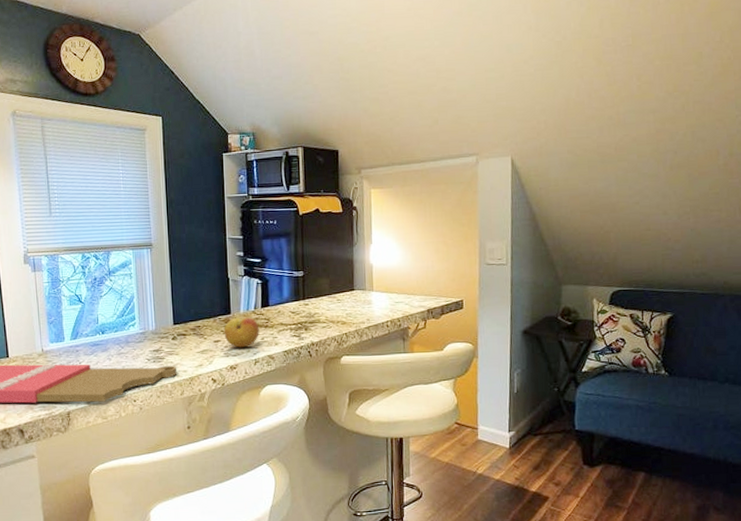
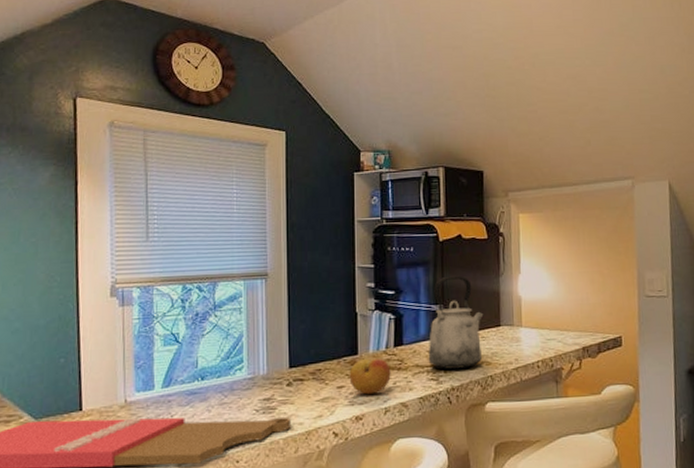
kettle: none [291,246,339,327] -> present [428,277,484,369]

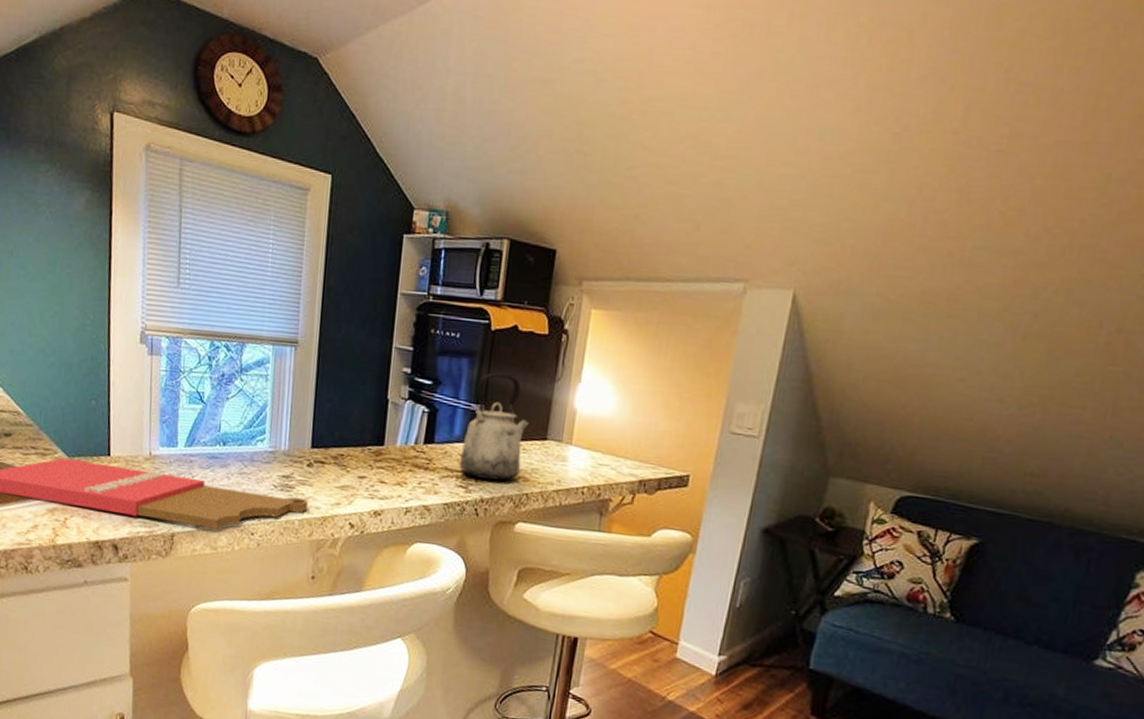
fruit: present [349,358,391,395] -> none [372,450,417,491]

